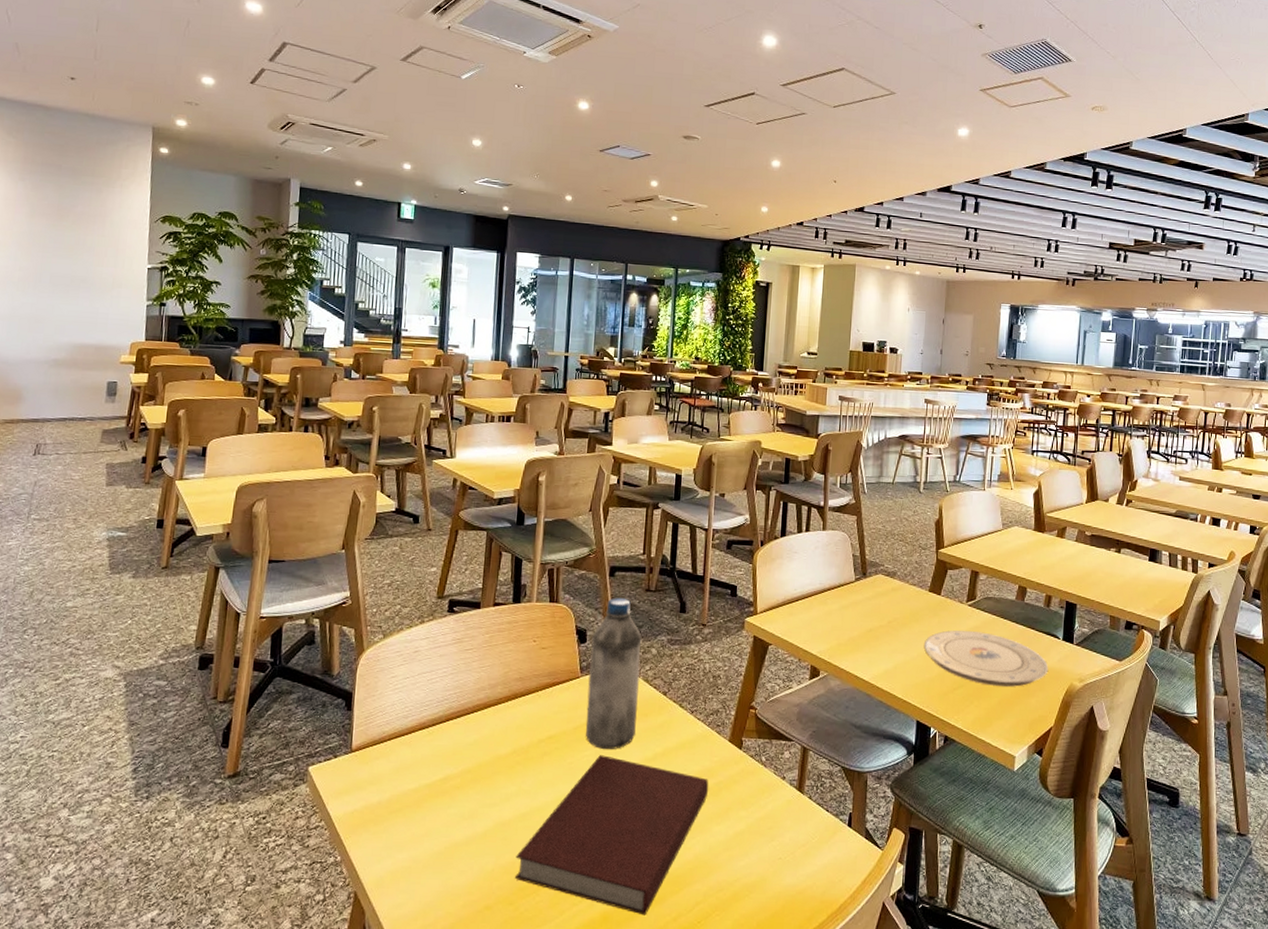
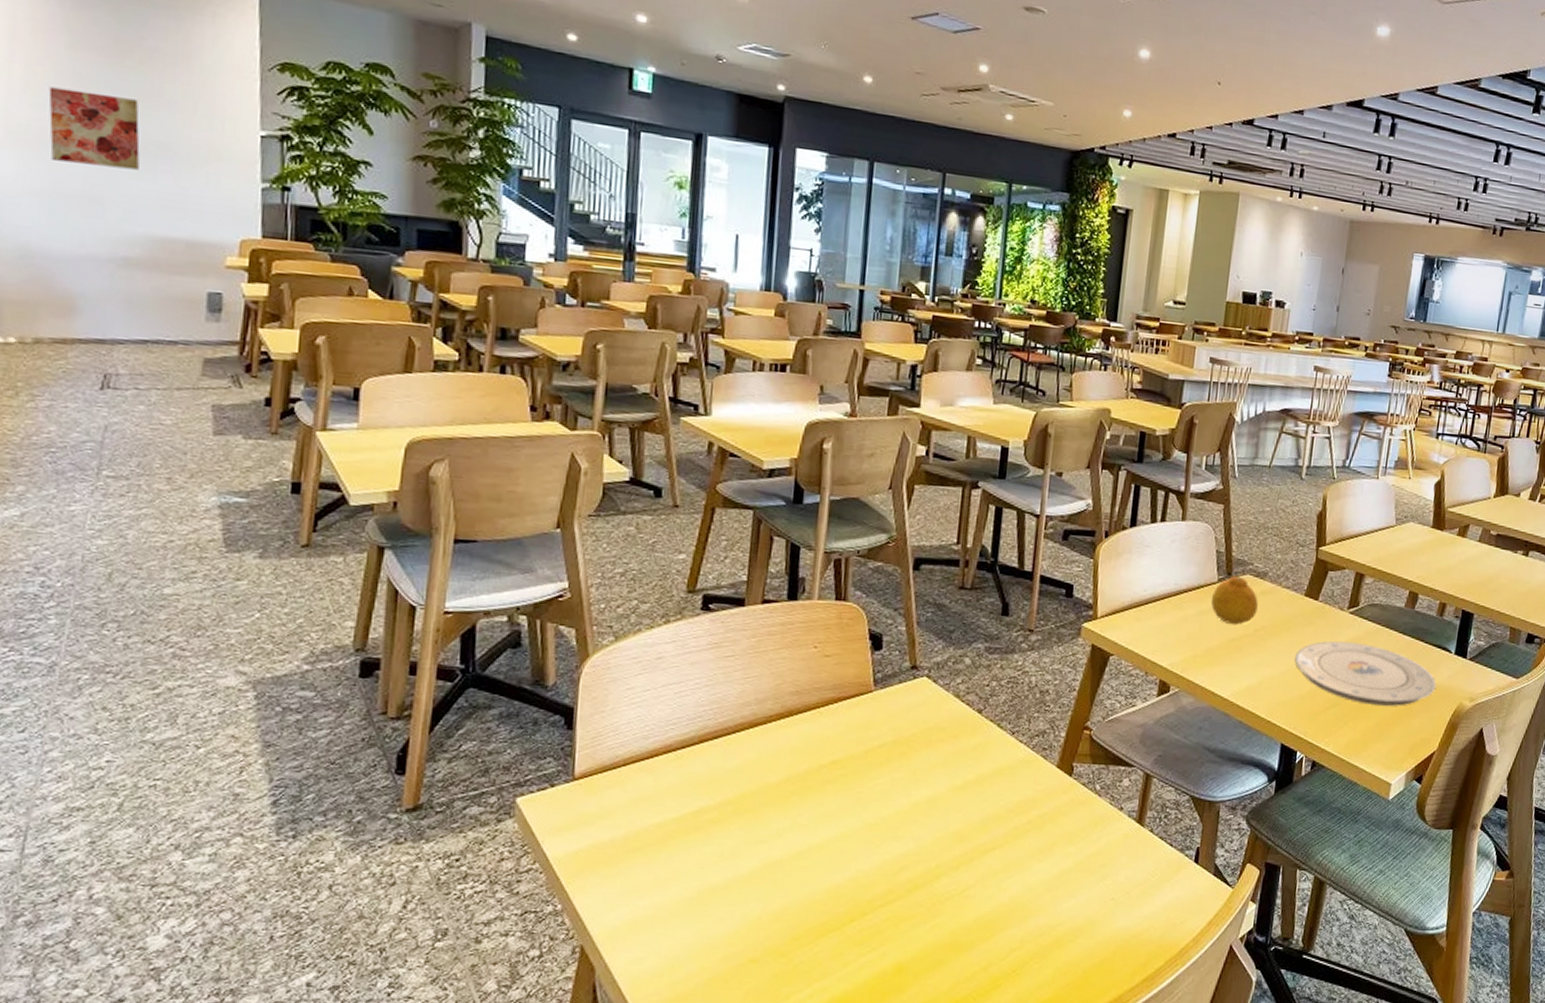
wall art: none [12,243,70,297] -> present [48,86,140,170]
notebook: present [514,755,709,916] -> none [787,783,1031,965]
water bottle: present [585,597,642,750] -> none [879,595,953,777]
fruit: none [850,575,890,618] -> present [1210,576,1258,625]

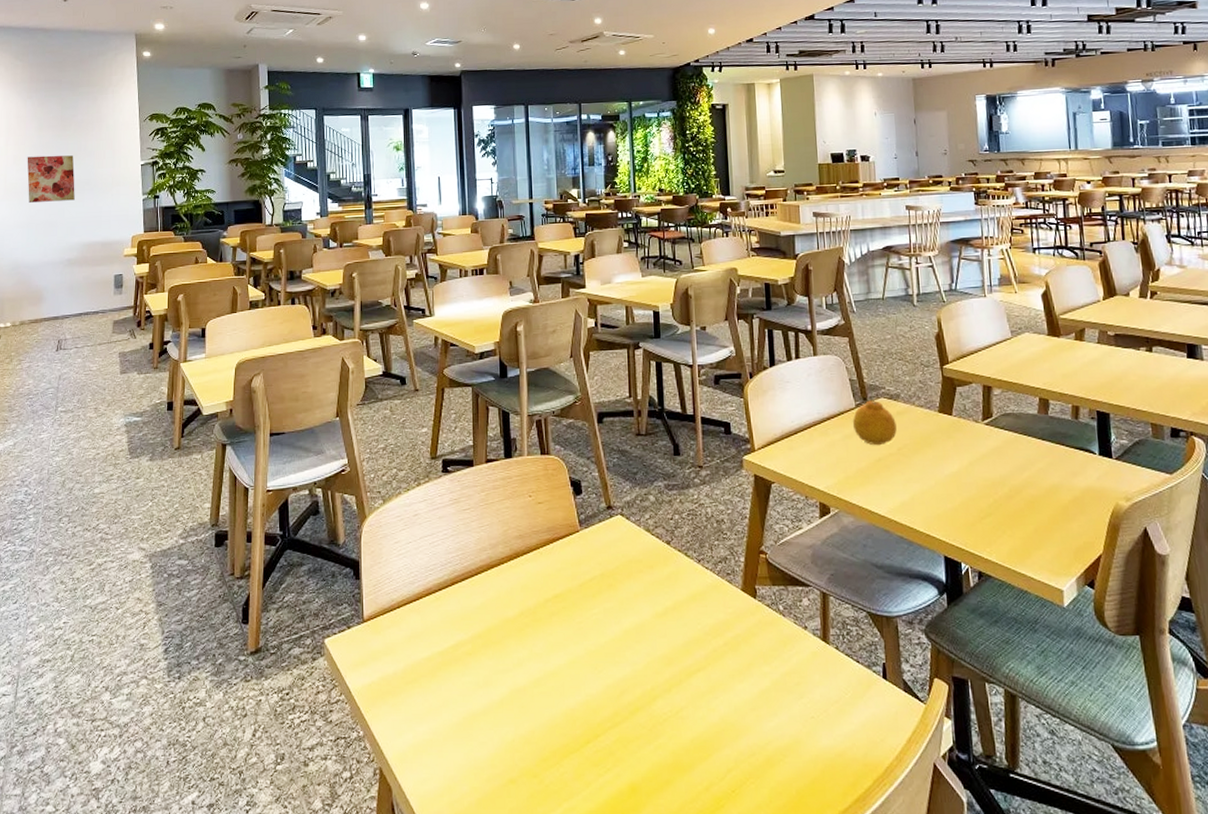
plate: present [1295,641,1437,706] -> none [941,452,1088,512]

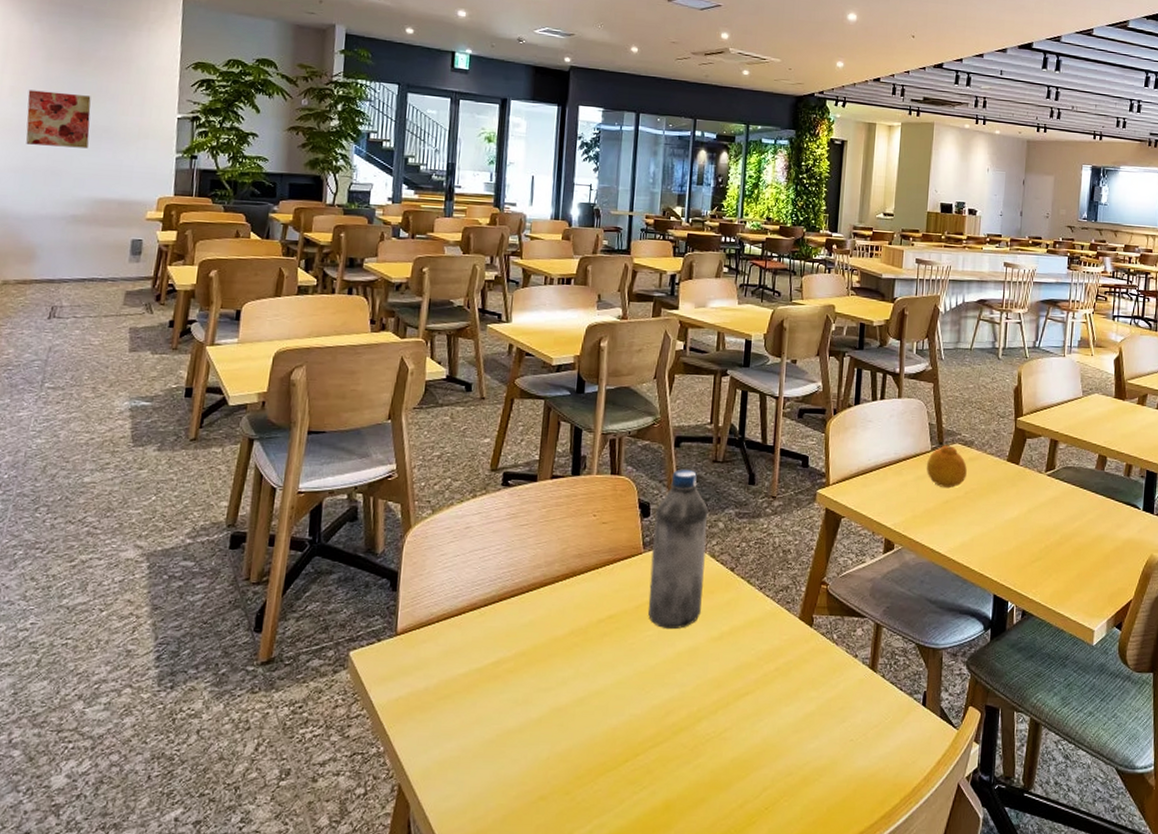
water bottle: none [587,444,643,607] -> present [648,469,709,630]

